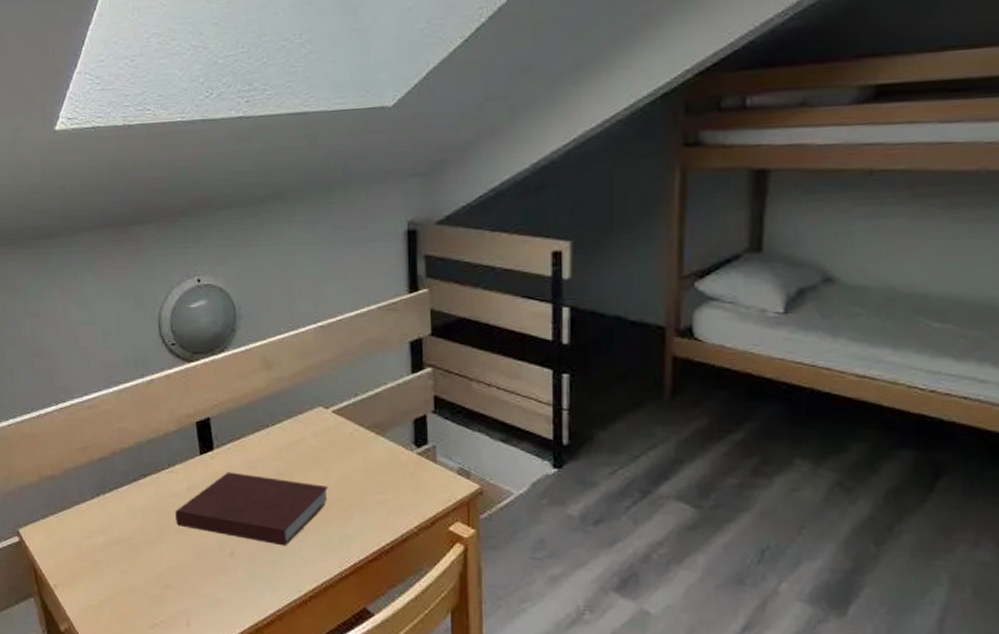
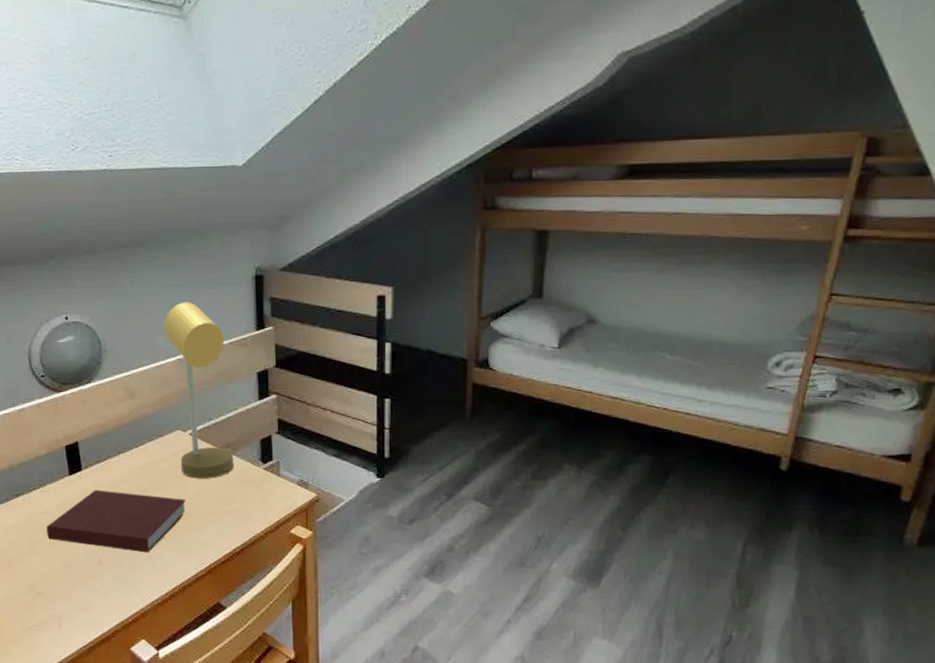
desk lamp: none [304,261,383,463] -> present [164,302,234,479]

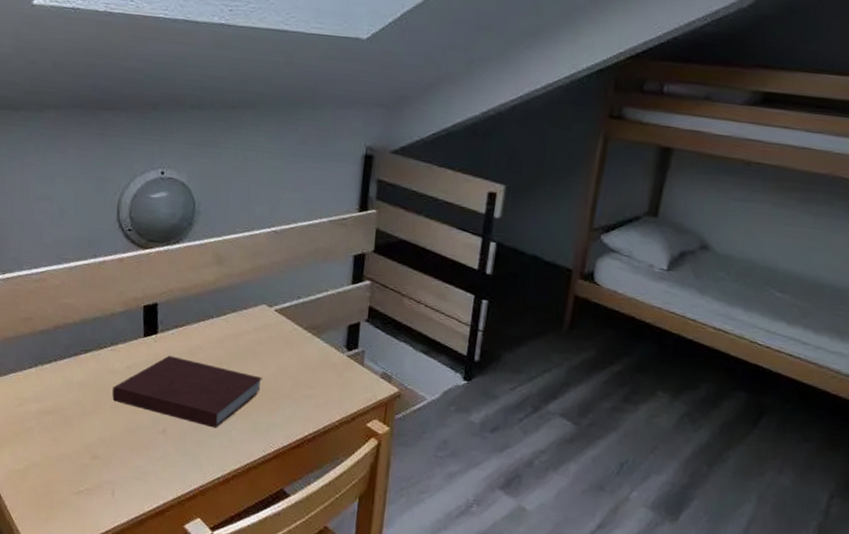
desk lamp: present [164,302,234,479] -> none [261,172,325,360]

